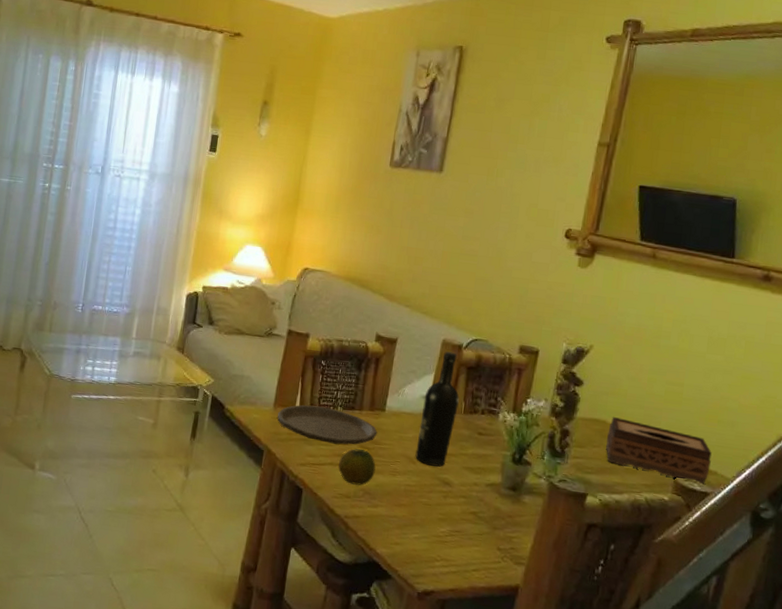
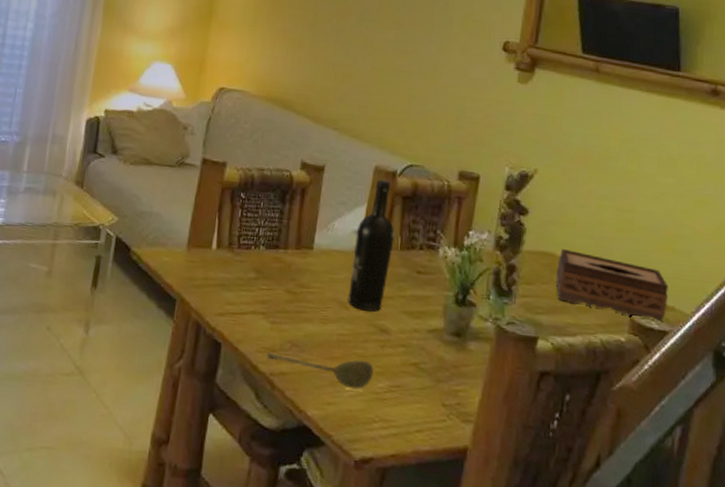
plate: present [277,404,377,445] -> none [191,244,305,290]
fruit: present [338,449,376,486] -> none [262,294,304,337]
soupspoon: none [342,497,437,533] -> present [267,352,374,390]

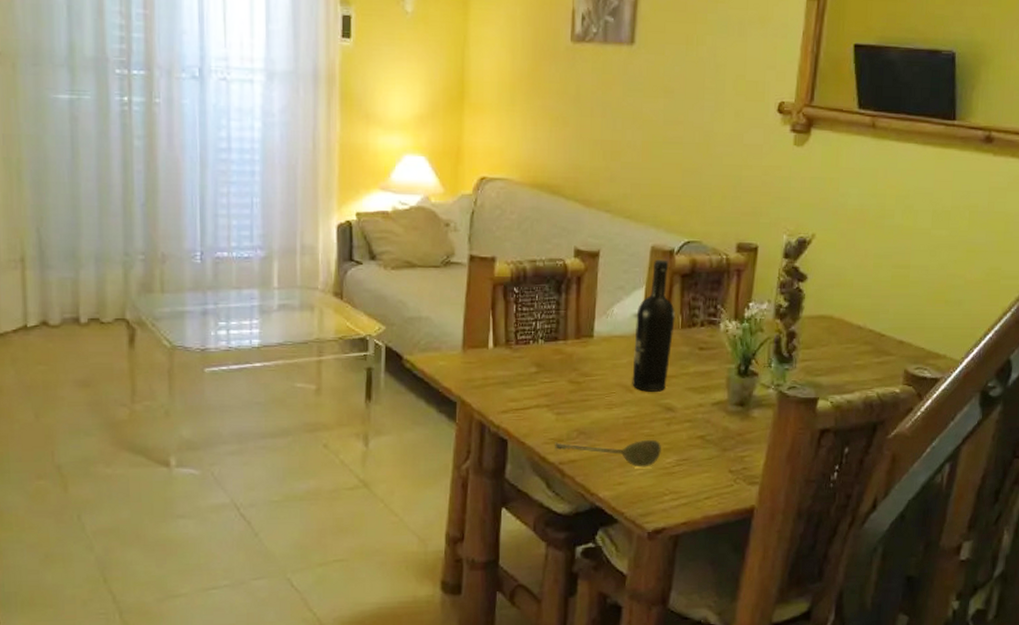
tissue box: present [556,248,668,325] -> none [835,310,940,373]

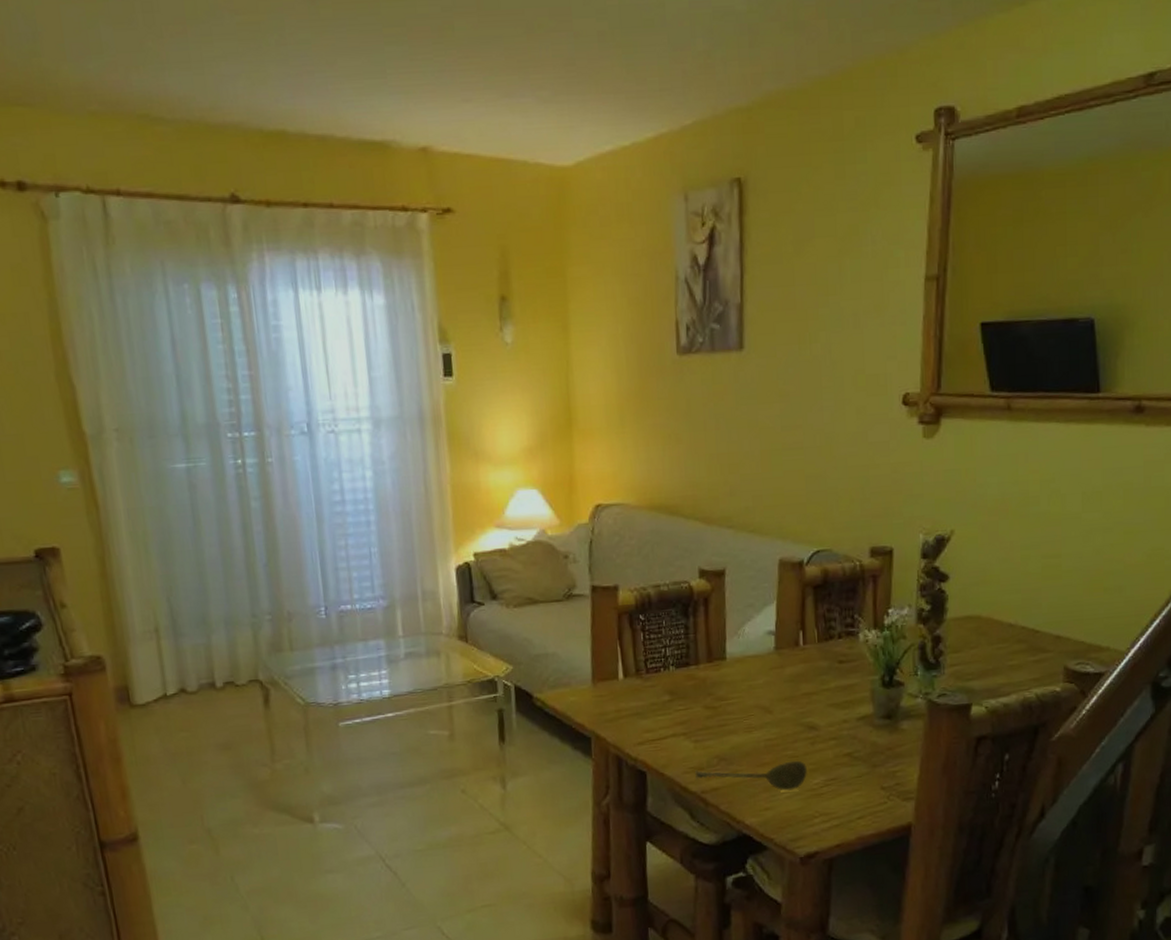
wine bottle: present [632,259,675,392] -> none [769,572,811,712]

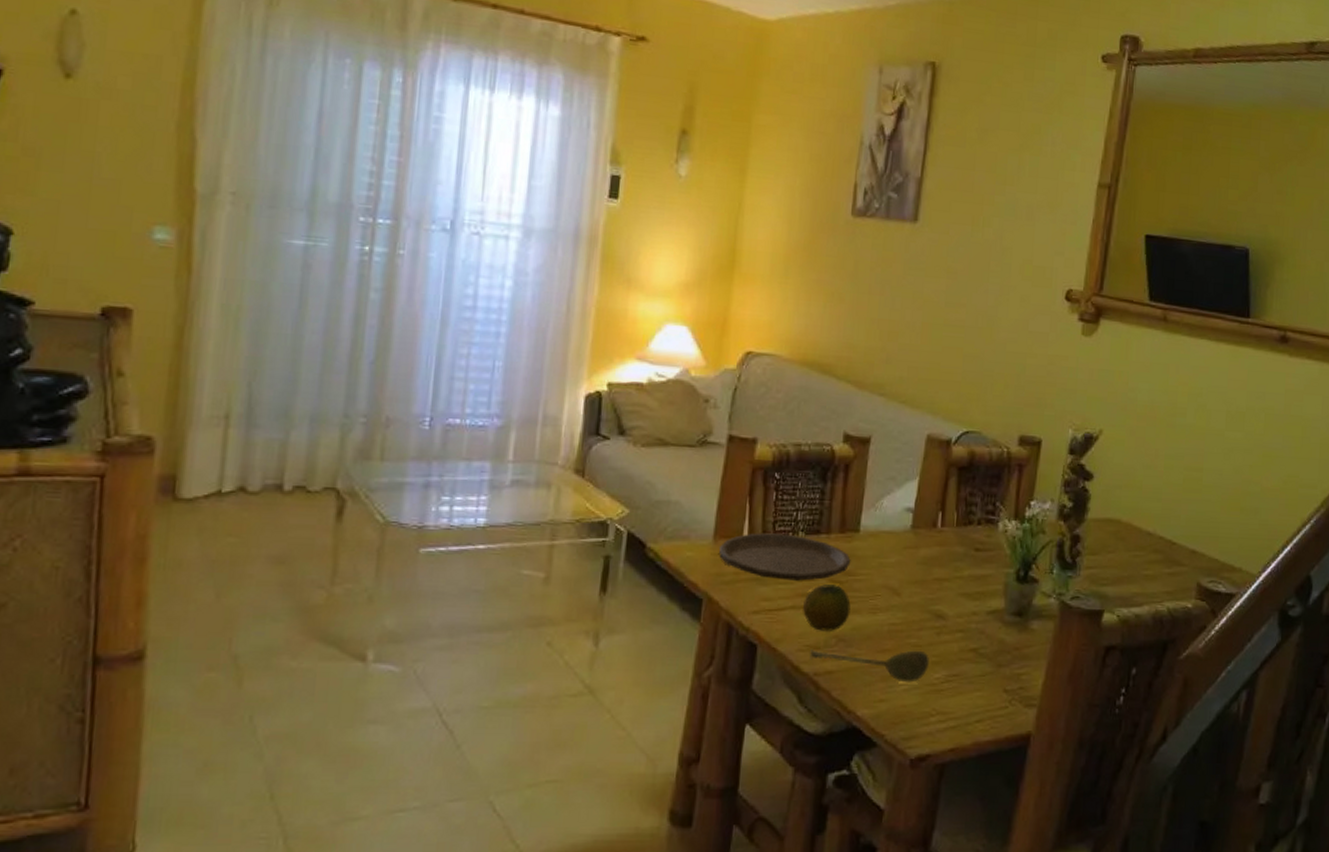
plate: none [599,669,722,712] -> present [719,533,851,581]
fruit: none [683,710,727,753] -> present [803,584,851,631]

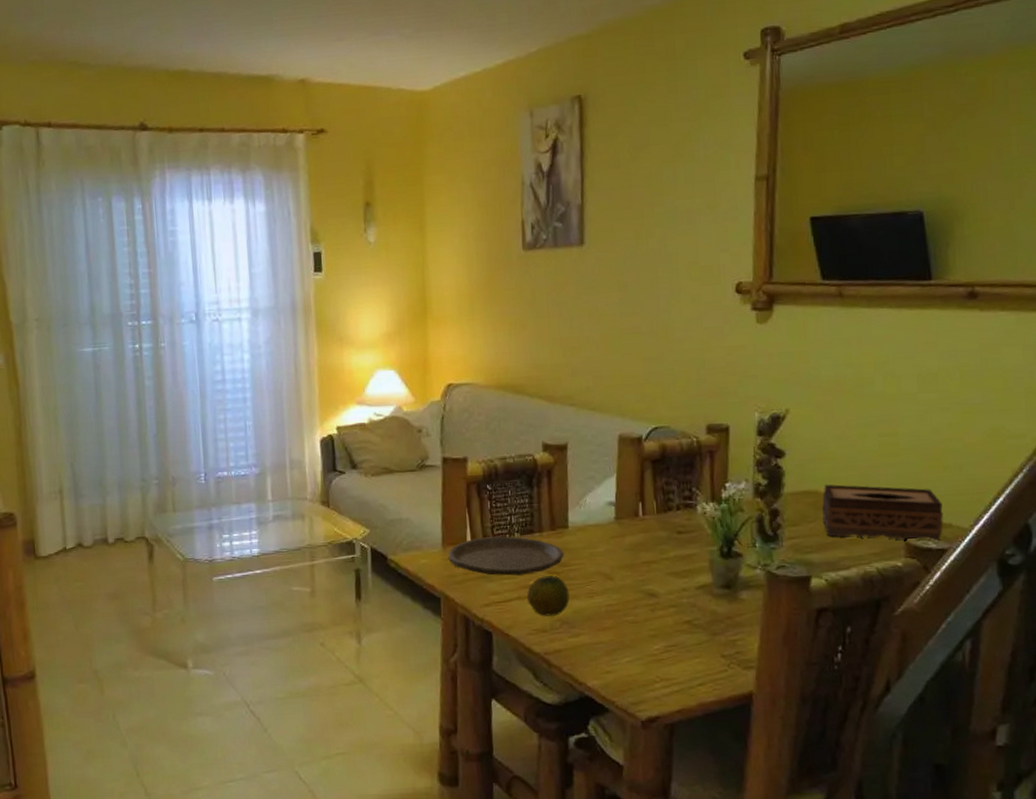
soupspoon: present [810,650,929,683] -> none [539,626,648,655]
tissue box: none [1122,513,1236,587] -> present [822,484,943,544]

